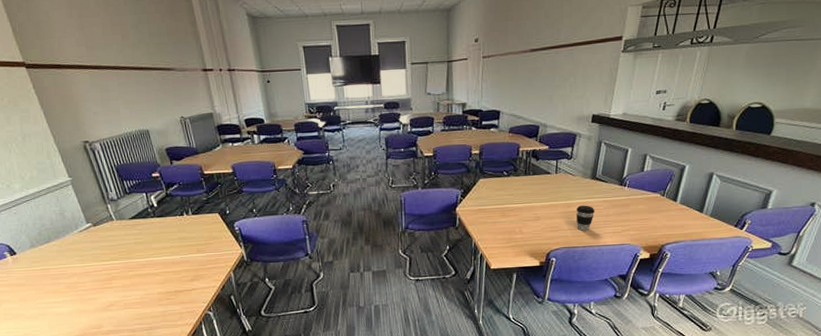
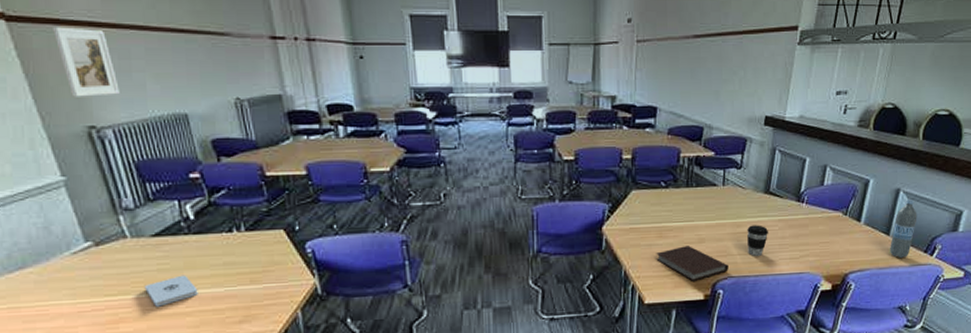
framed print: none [56,70,103,121] -> present [53,27,120,97]
notepad: none [127,246,163,269] -> present [144,275,198,307]
notebook: none [500,223,560,251] -> present [656,246,729,281]
water bottle: none [703,182,729,232] -> present [890,199,917,259]

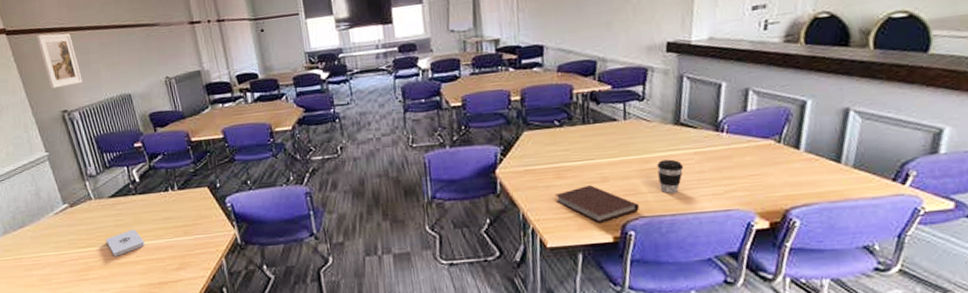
water bottle: present [890,199,917,259] -> none [843,119,878,190]

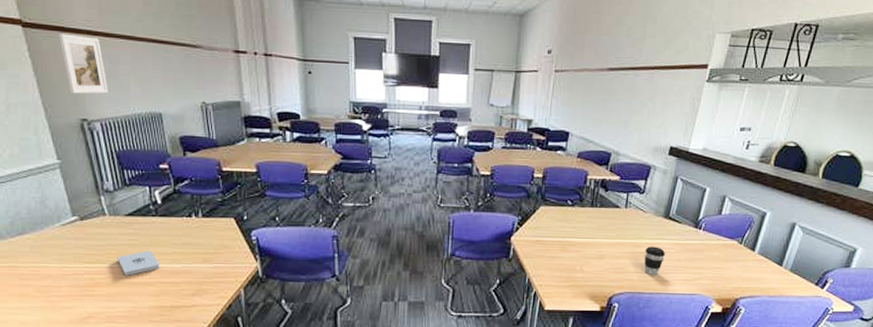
notebook: present [555,185,639,223] -> none [558,260,625,293]

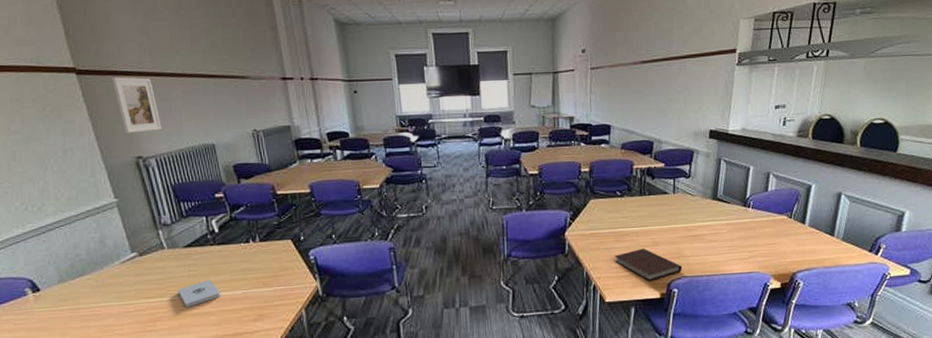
notebook: none [558,260,625,293] -> present [614,248,682,281]
coffee cup: present [644,246,666,275] -> none [698,228,719,257]

